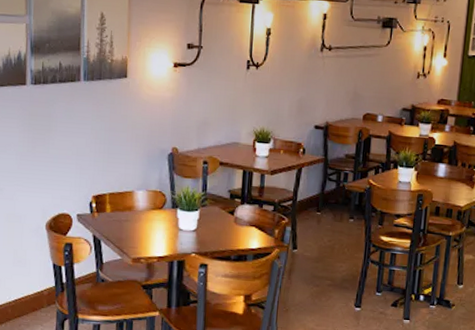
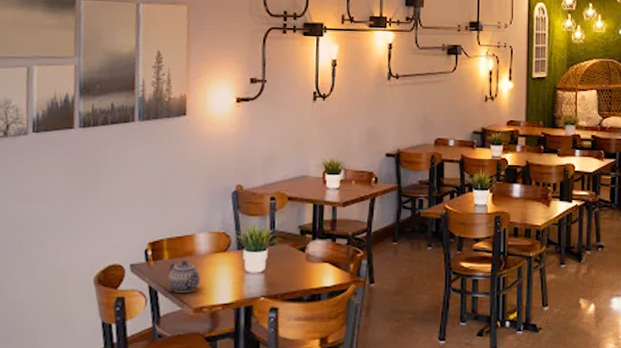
teapot: none [110,215,139,244] -> present [168,261,201,293]

